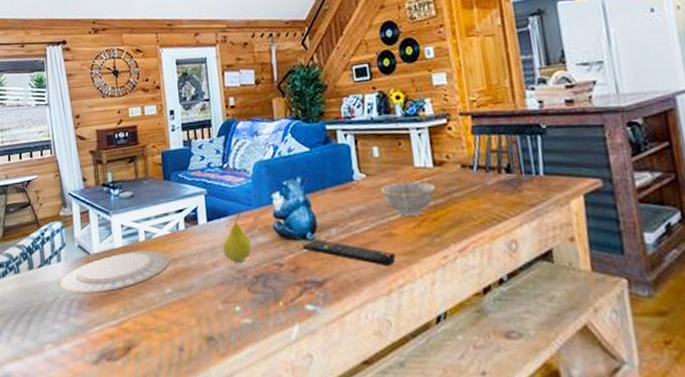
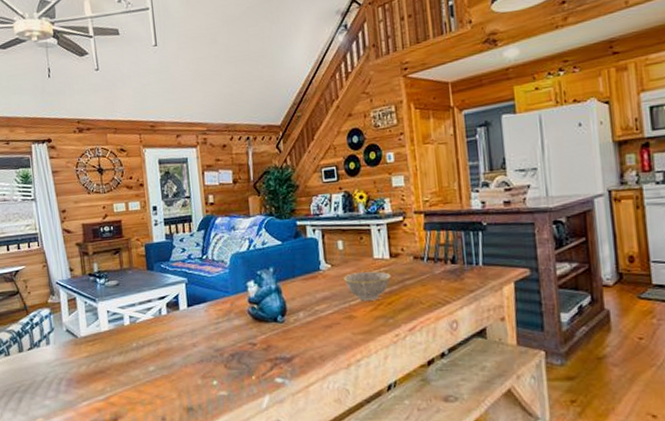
plate: present [60,250,171,294] -> none [49,333,154,373]
fruit: present [222,212,252,263] -> none [201,298,228,343]
remote control: present [302,239,396,267] -> none [273,322,355,344]

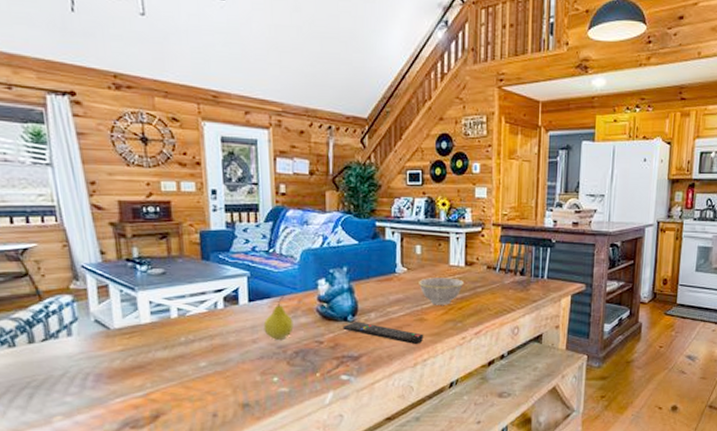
fruit: none [201,298,228,343] -> present [263,294,294,340]
remote control: none [273,322,355,344] -> present [343,322,424,345]

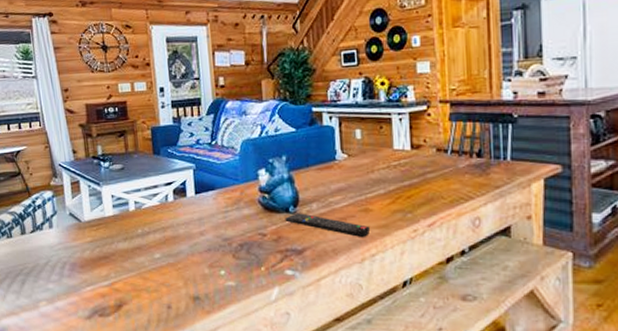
fruit: present [263,294,294,340] -> none [209,186,237,232]
bowl: present [419,278,465,305] -> none [361,163,412,194]

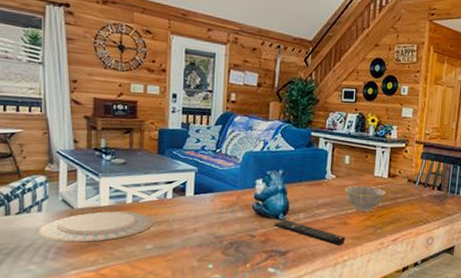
plate: none [52,219,160,258] -> present [39,210,155,243]
bowl: none [361,163,412,194] -> present [345,185,386,212]

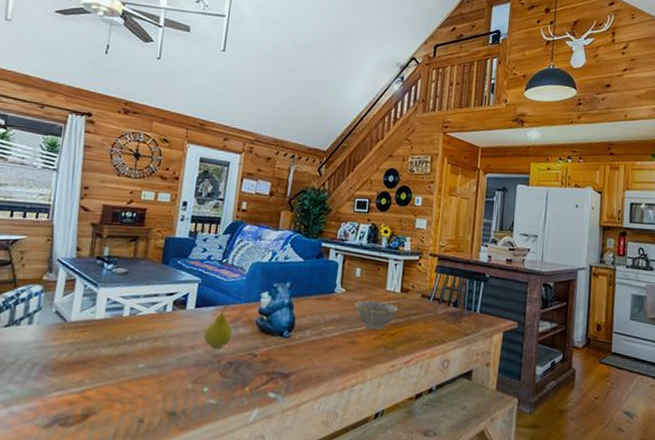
plate: present [39,210,155,243] -> none [25,324,151,360]
fruit: none [205,190,231,231] -> present [204,303,233,349]
remote control: present [274,220,346,246] -> none [277,337,355,368]

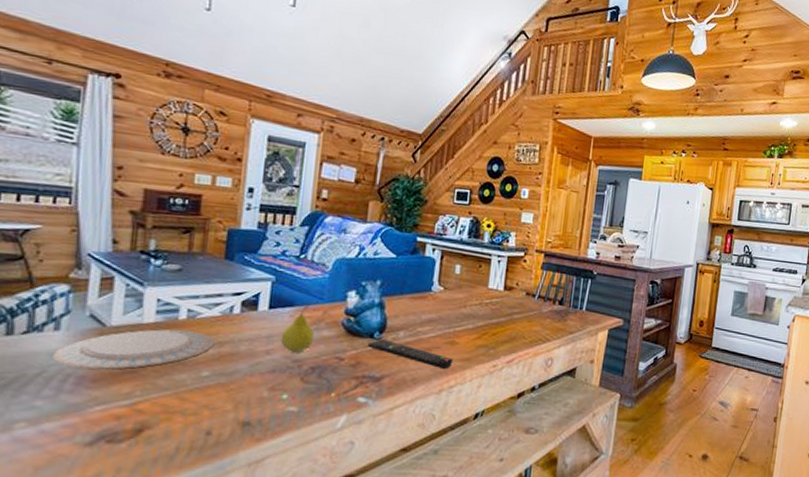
plate: none [25,324,151,360] -> present [53,328,215,370]
remote control: none [277,337,355,368] -> present [367,339,454,370]
bowl: present [355,300,399,330] -> none [454,299,502,329]

